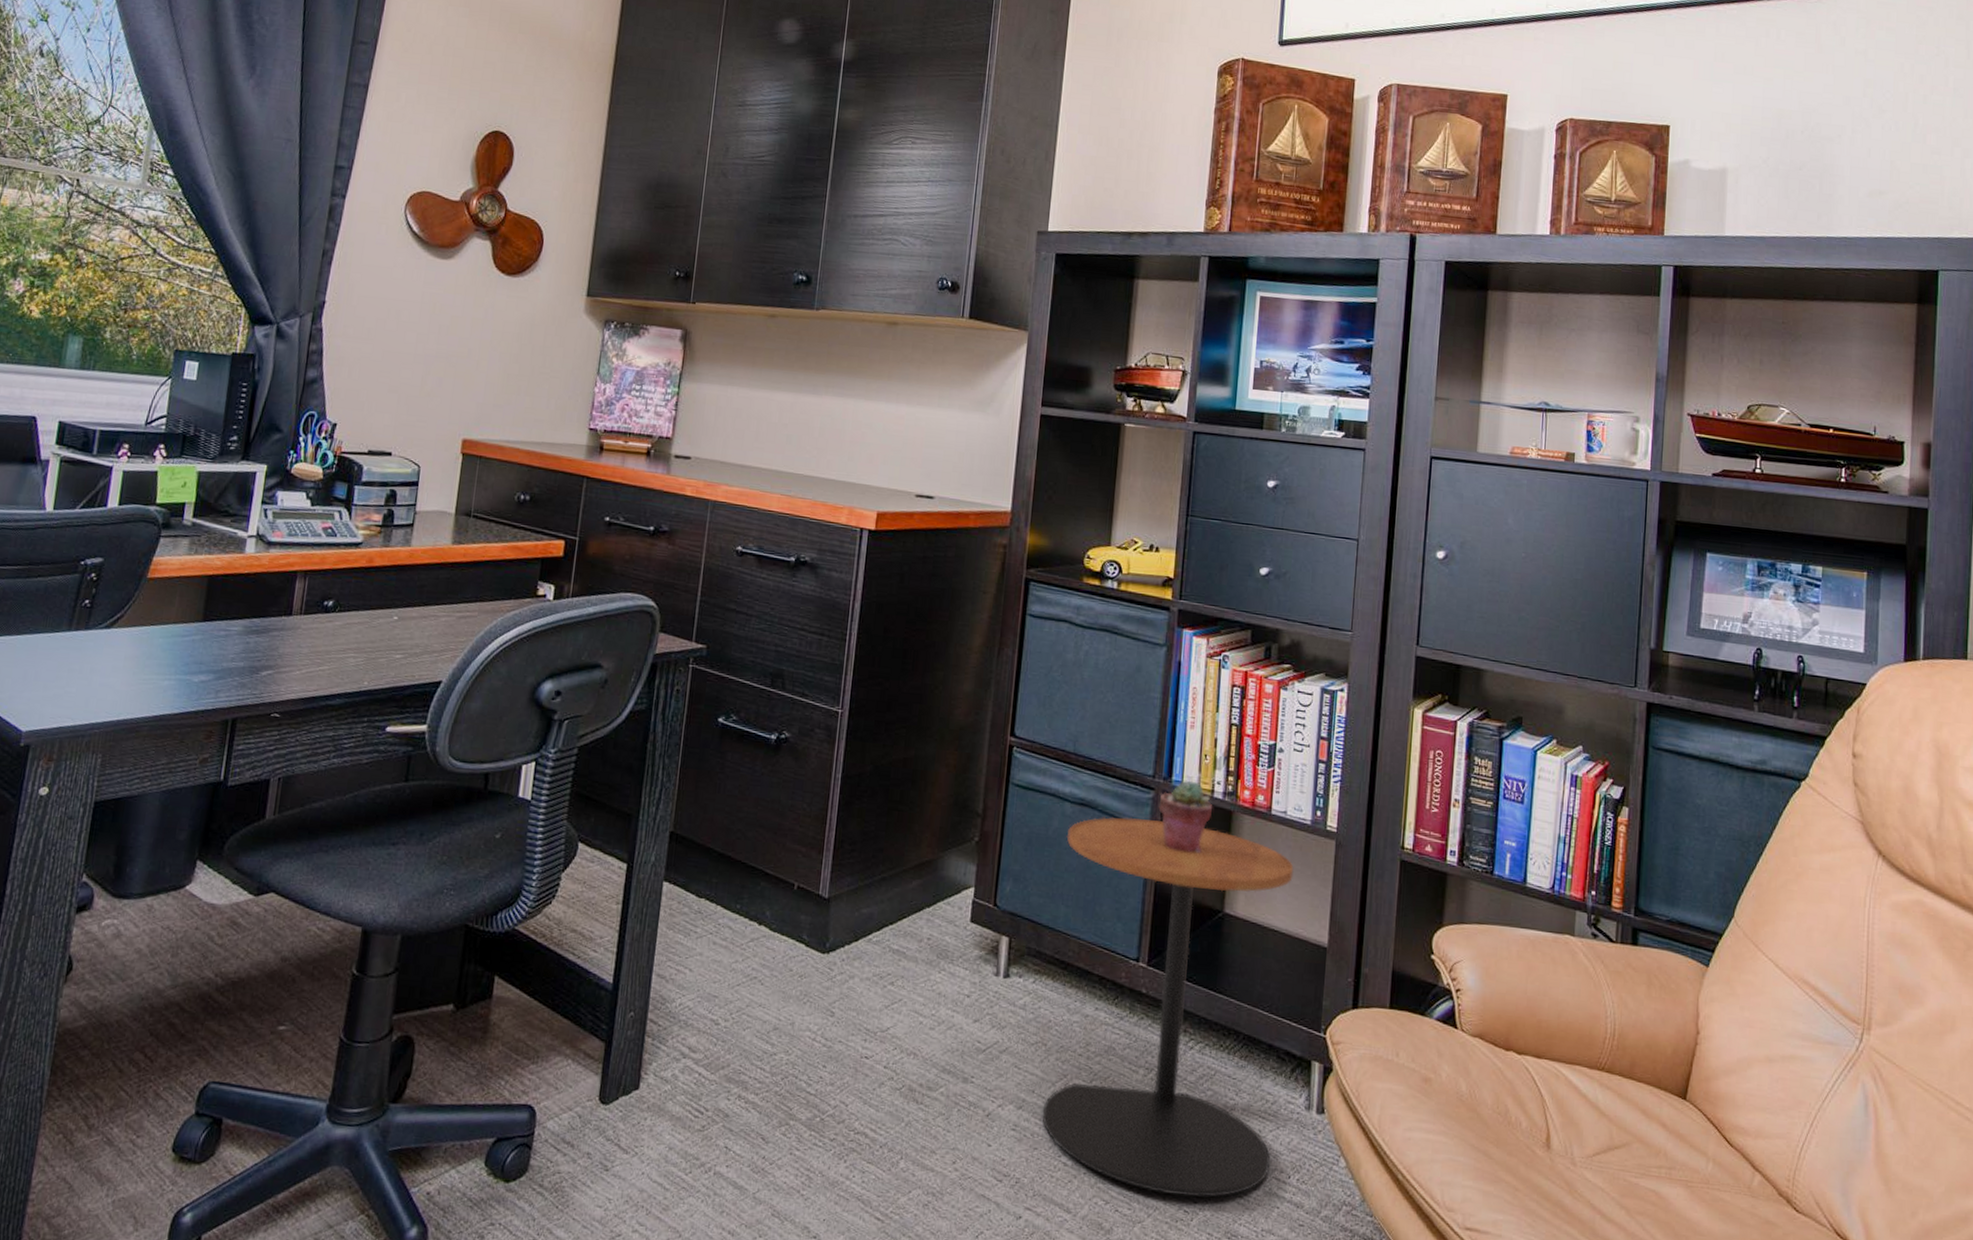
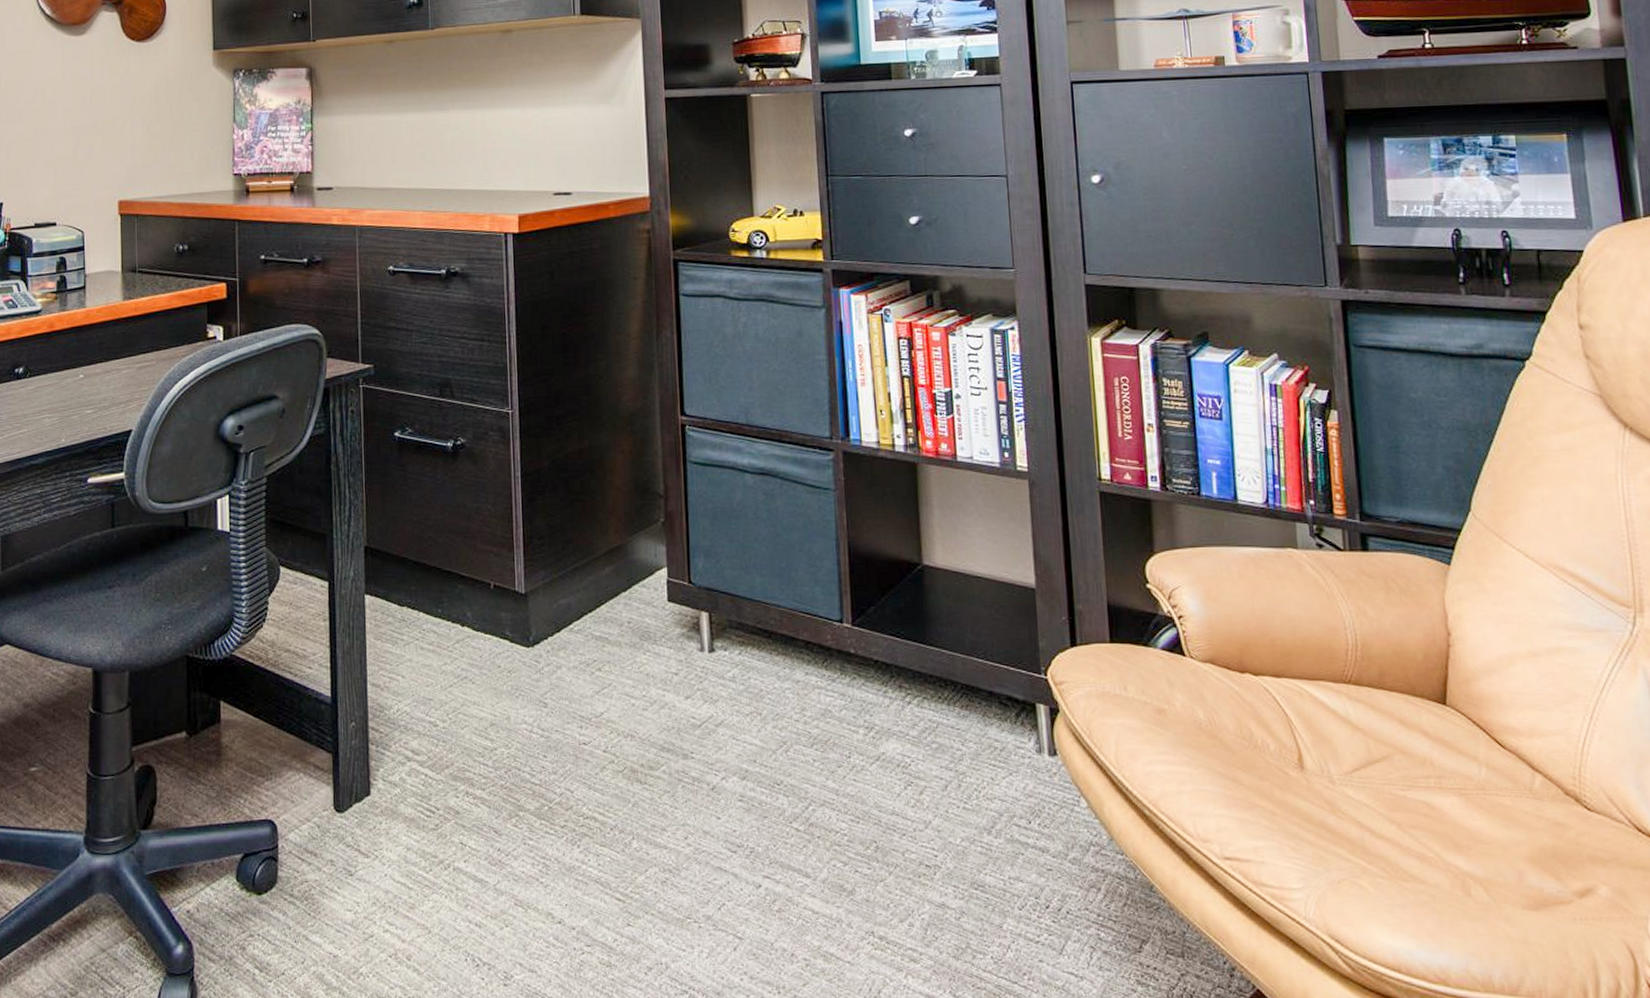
side table: present [1042,817,1294,1198] -> none [751,481,1009,851]
potted succulent: present [1158,780,1213,853] -> none [840,437,896,509]

